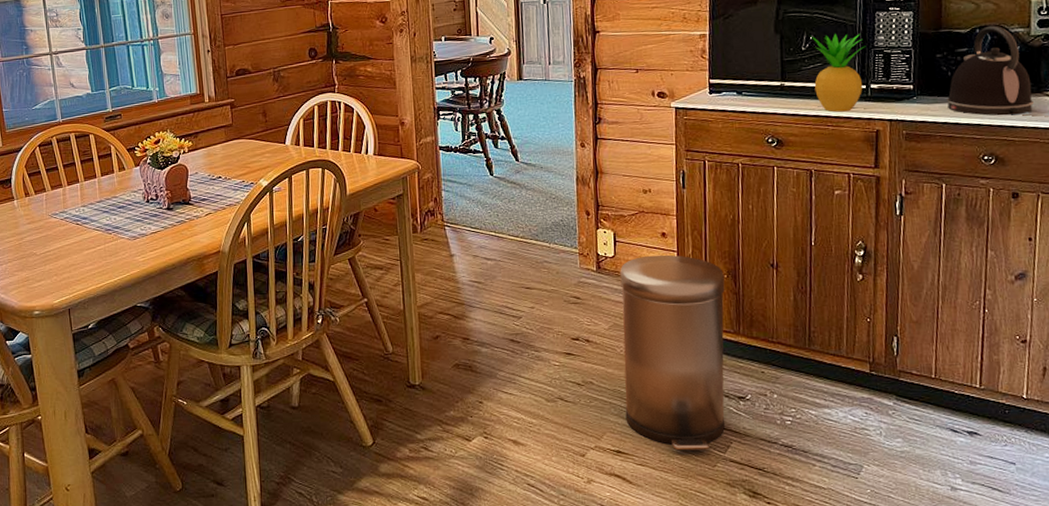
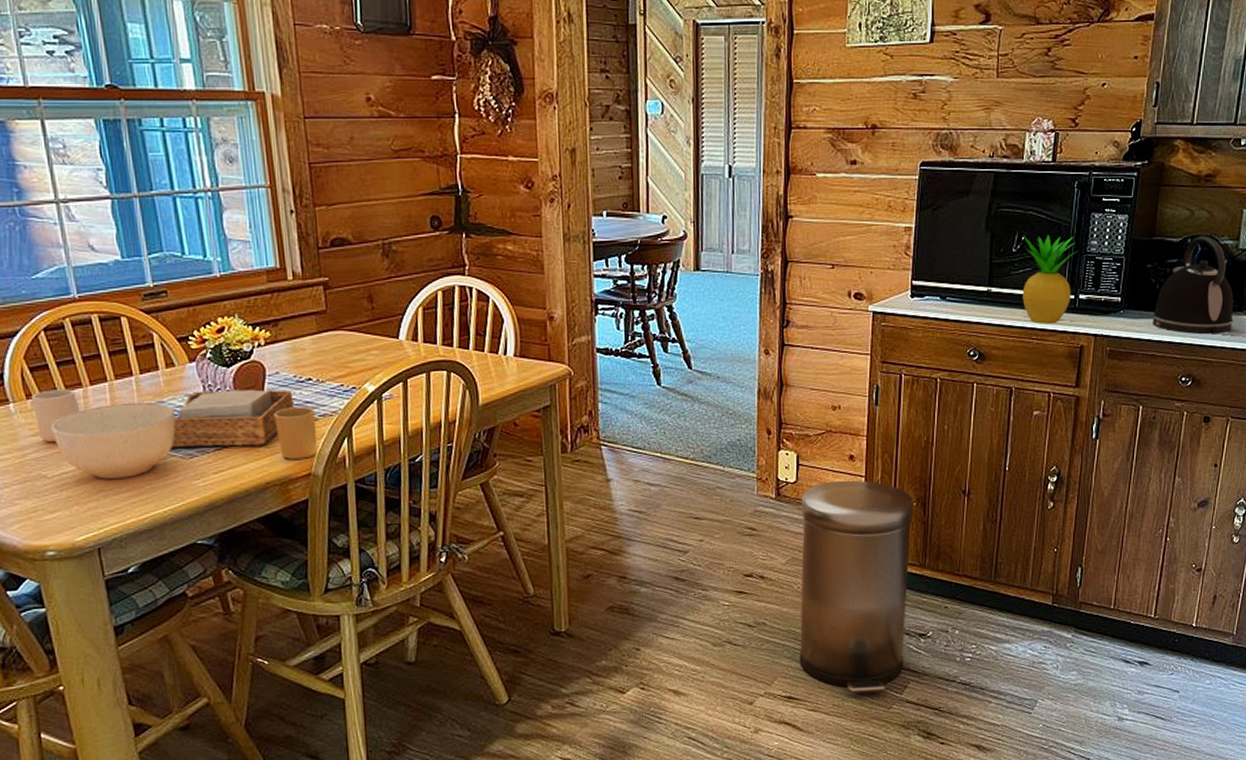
cup: none [29,189,60,229] -> present [32,389,79,443]
bowl: none [40,197,125,257] -> present [50,402,176,480]
napkin holder: none [121,185,208,232] -> present [171,389,294,448]
mug: none [194,199,225,240] -> present [274,407,317,459]

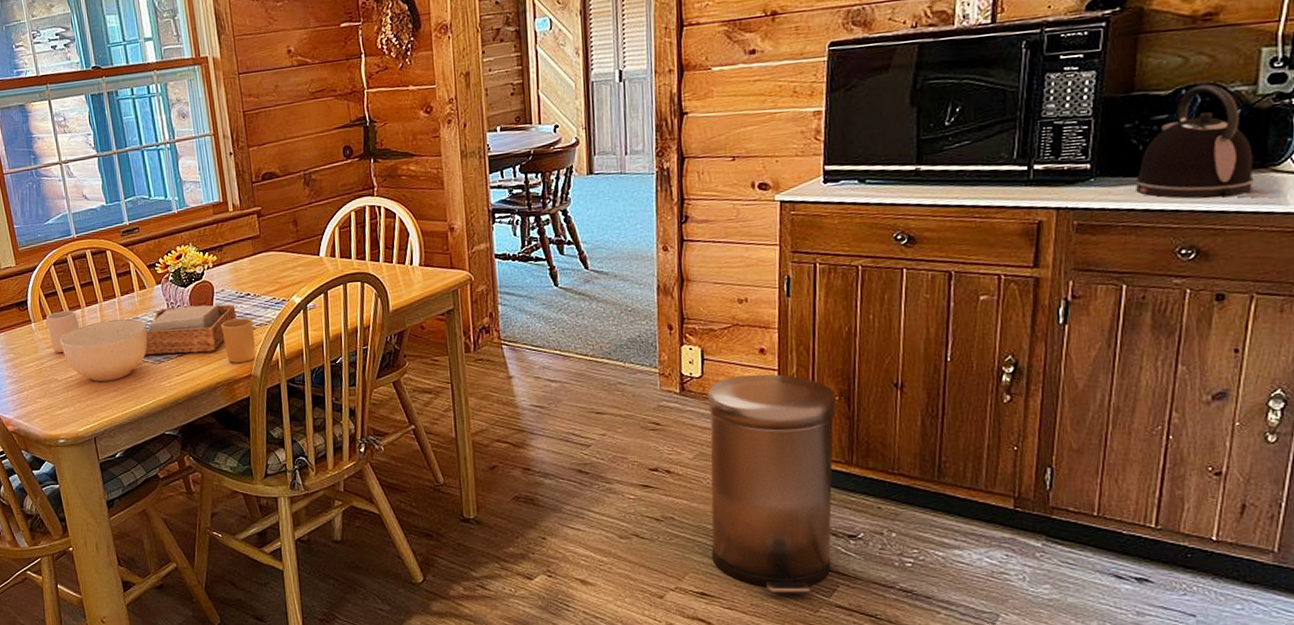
fruit: present [1022,235,1078,324] -> none [957,102,1030,201]

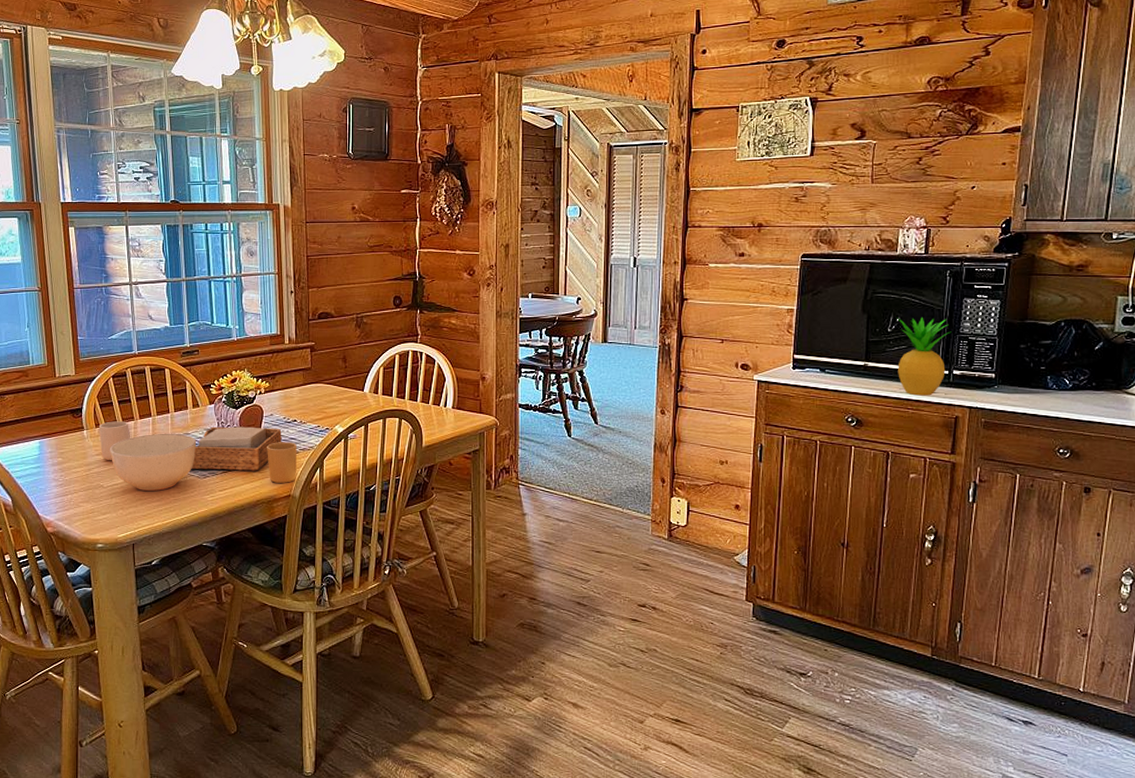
pedal bin: present [708,374,836,594] -> none [686,527,794,724]
fruit: none [957,102,1030,201] -> present [897,318,952,396]
kettle: present [1134,83,1254,200] -> none [1026,319,1112,410]

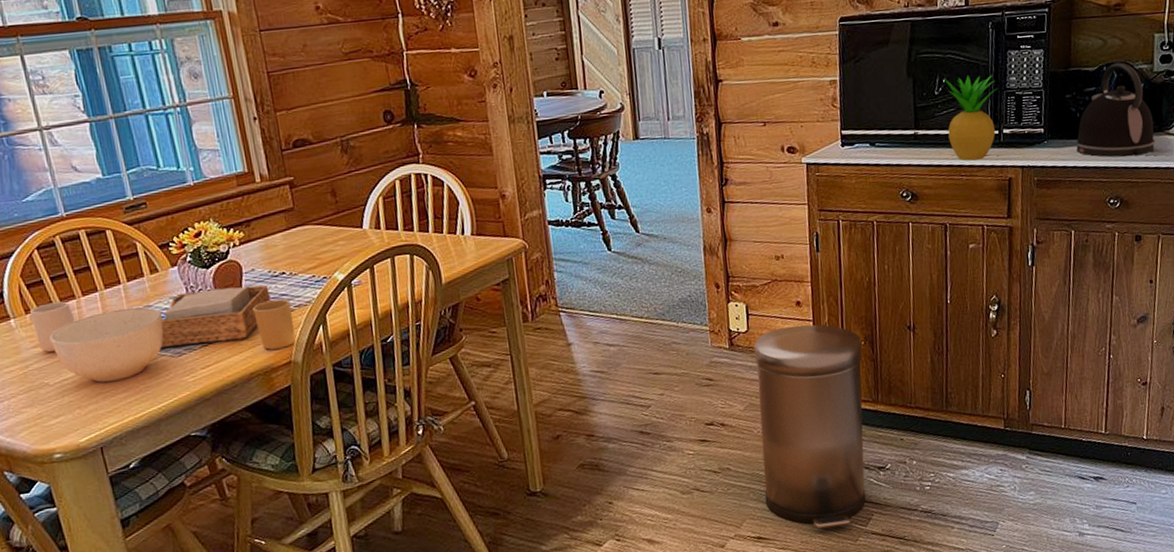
pedal bin: none [686,527,794,724] -> present [753,324,866,530]
kettle: none [1026,319,1112,410] -> present [1075,62,1156,158]

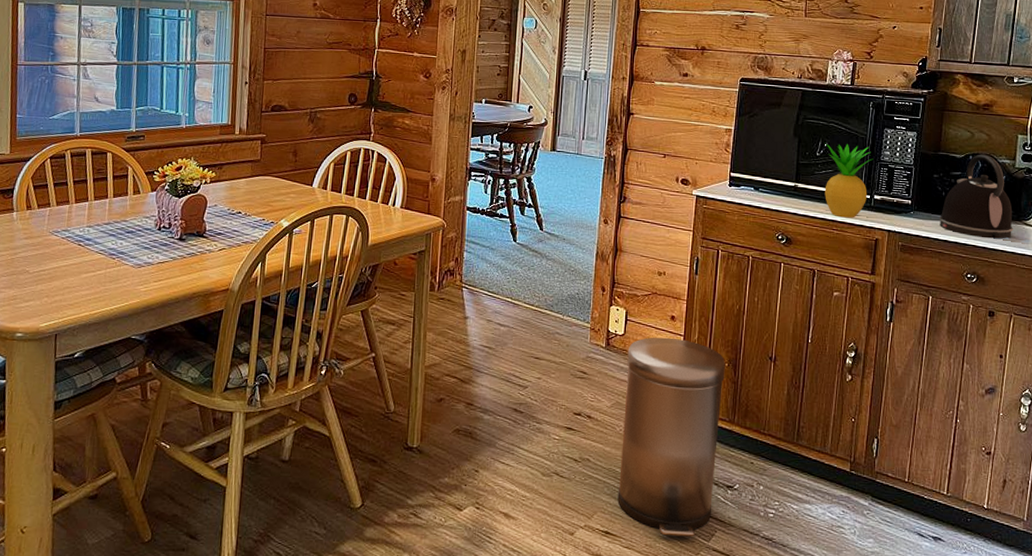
cup: present [30,301,74,353] -> none [30,204,64,246]
bowl: present [48,307,164,383] -> none [39,219,135,280]
napkin holder: present [160,284,271,348] -> none [126,215,225,263]
mug: present [253,299,296,350] -> none [207,233,239,276]

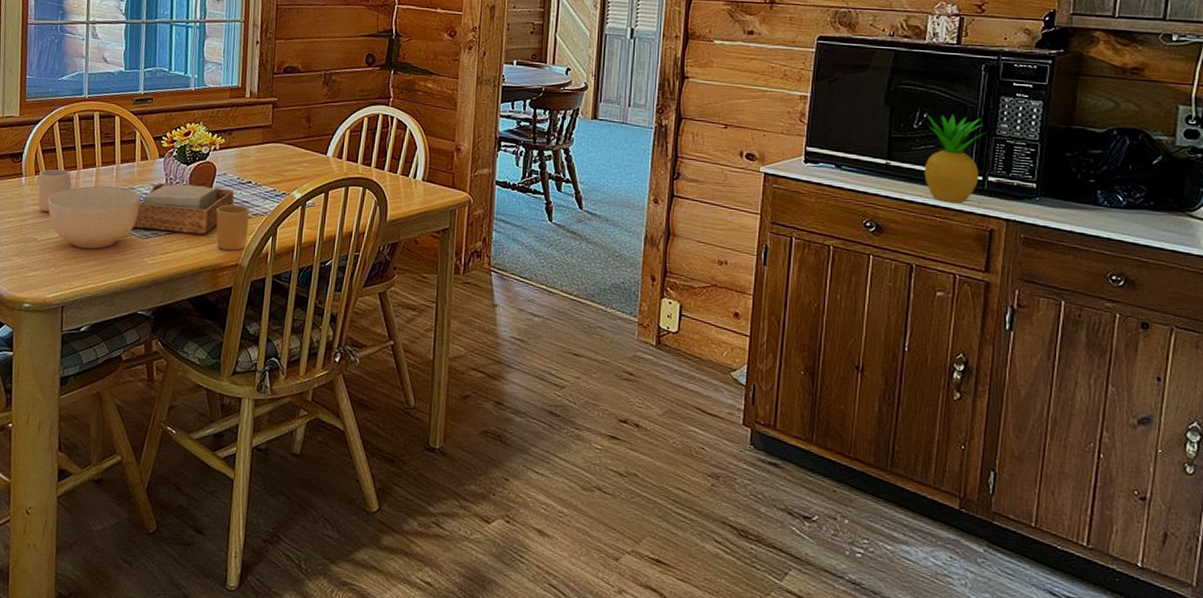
cup: none [30,204,64,246] -> present [38,169,72,213]
bowl: none [39,219,135,280] -> present [47,186,142,250]
napkin holder: none [126,215,225,263] -> present [133,183,234,235]
mug: none [207,233,239,276] -> present [216,204,249,251]
pedal bin: present [617,337,725,537] -> none [670,336,801,574]
kettle: present [939,154,1013,239] -> none [1073,128,1173,234]

